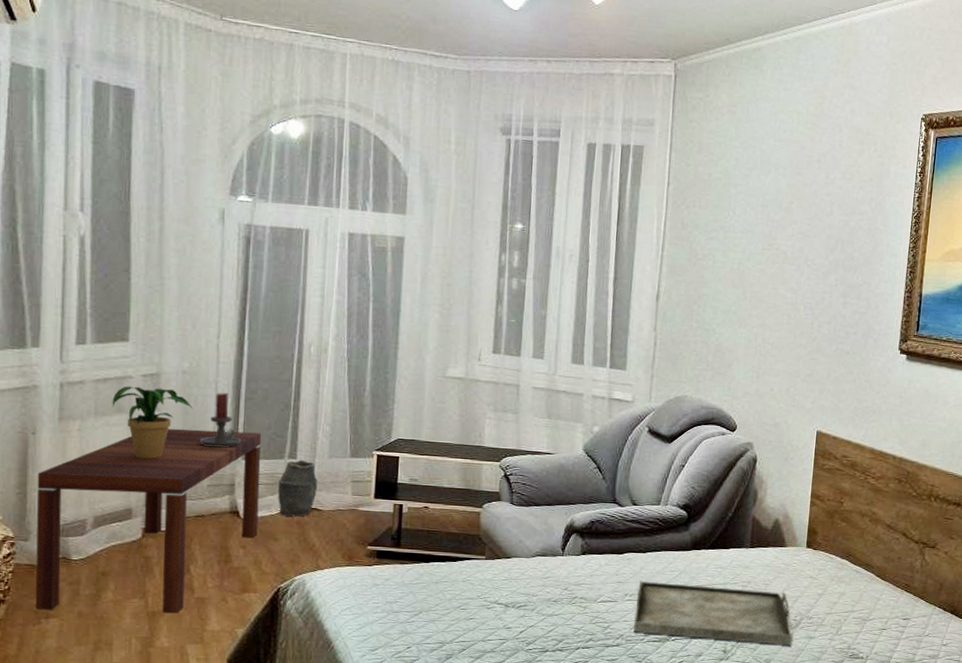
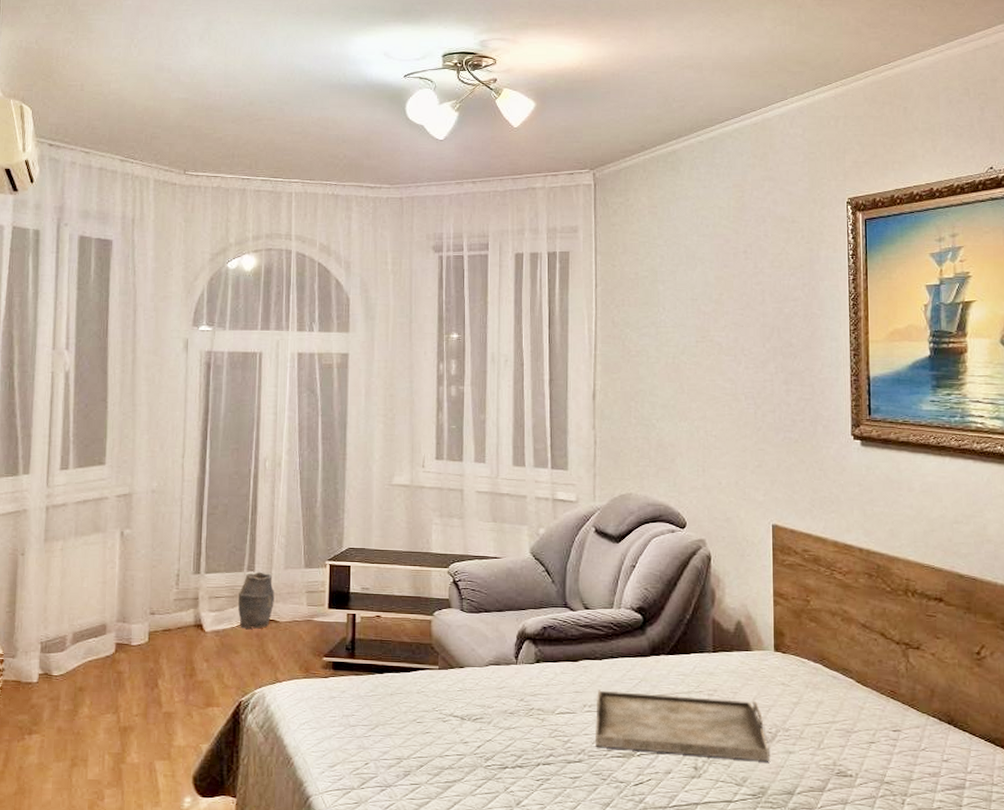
coffee table: present [35,428,261,614] -> none [20,545,222,729]
potted plant: present [112,386,193,459] -> none [90,506,161,575]
candle holder: present [199,393,242,448] -> none [167,509,204,562]

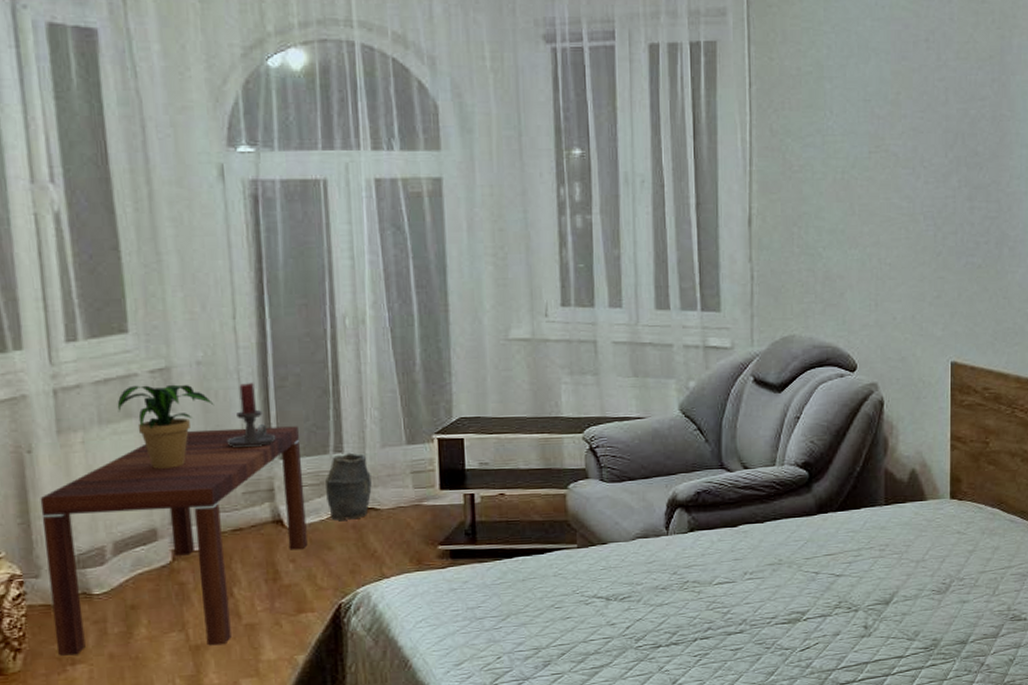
coffee table: none [20,545,222,729] -> present [40,426,308,656]
potted plant: none [90,506,161,575] -> present [117,384,214,469]
candle holder: none [167,509,204,562] -> present [226,383,276,448]
serving tray: present [596,690,769,762] -> none [758,553,943,616]

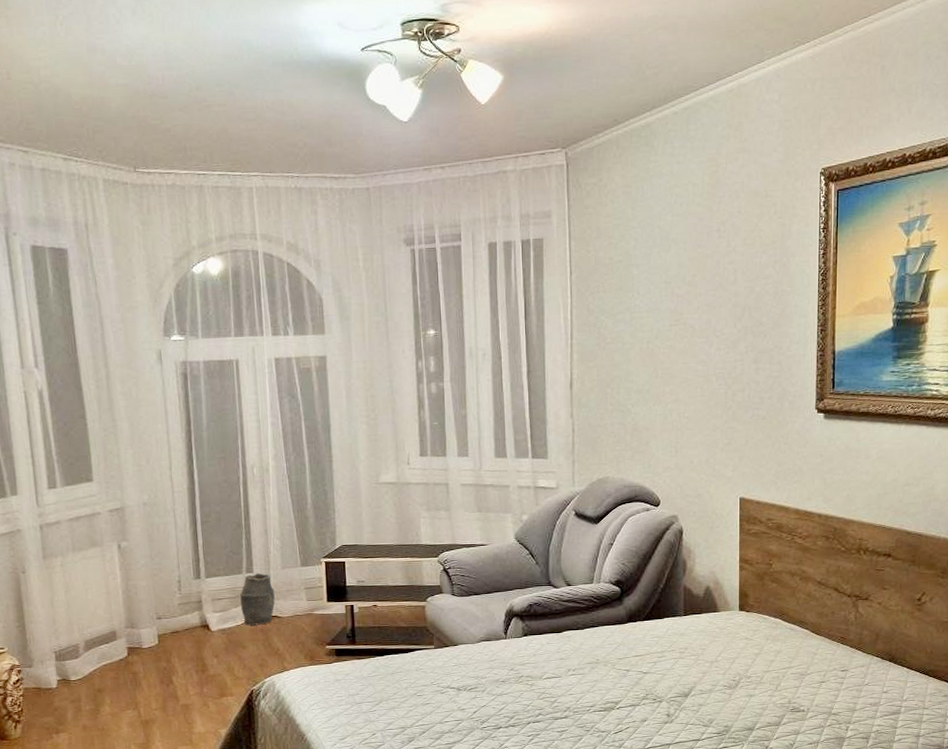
coffee table: present [40,426,308,656] -> none [31,552,227,726]
potted plant: present [117,384,214,469] -> none [86,520,157,585]
candle holder: present [226,383,276,448] -> none [166,519,203,570]

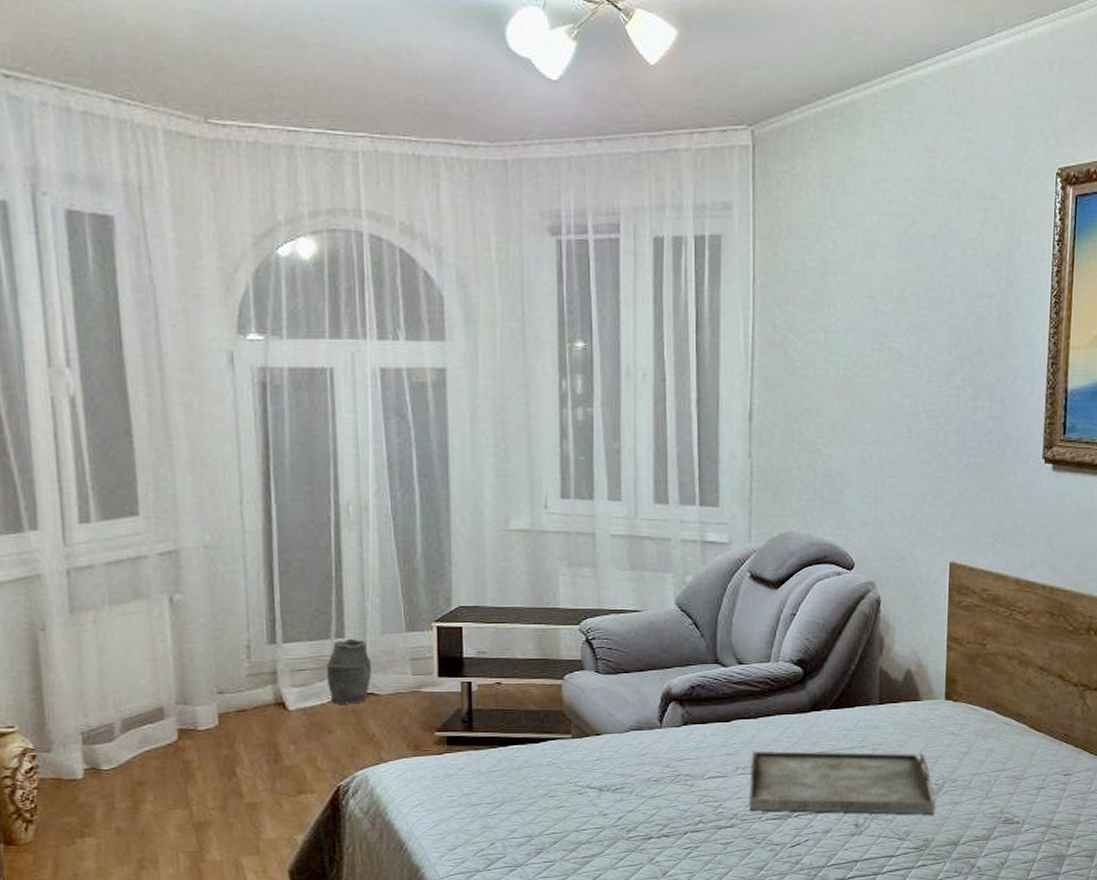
serving tray: none [579,655,733,706] -> present [749,751,935,815]

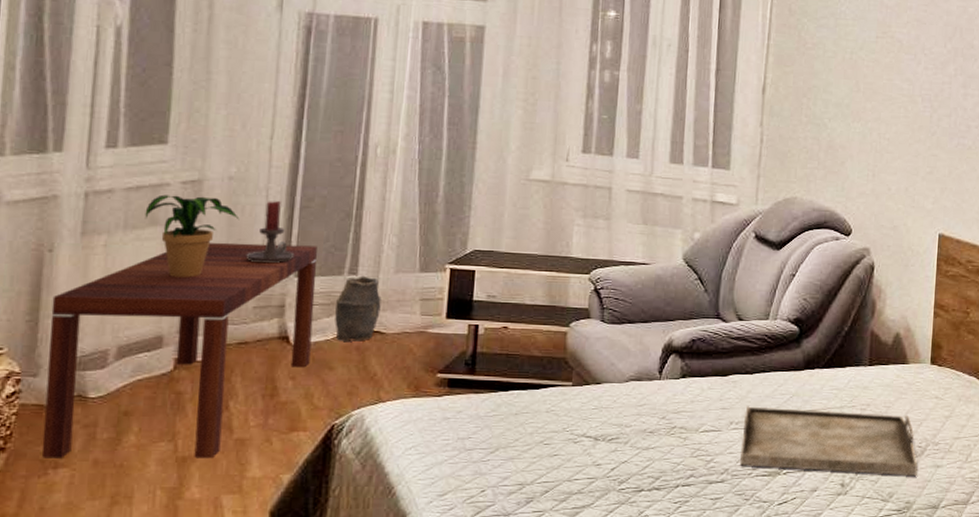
coffee table: none [52,611,309,828] -> present [41,242,317,459]
potted plant: none [127,567,221,649] -> present [144,194,240,278]
candle holder: none [232,568,280,631] -> present [246,201,295,264]

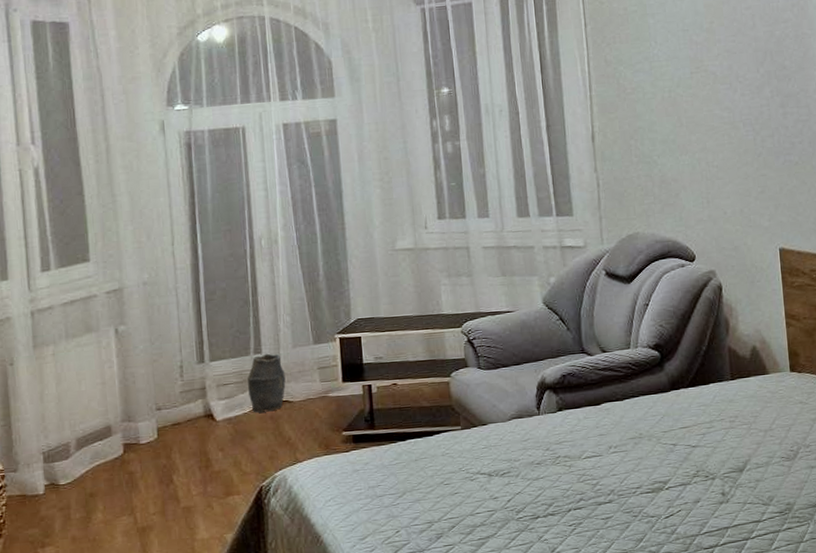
coffee table: present [41,242,317,459] -> none [19,333,234,540]
potted plant: present [144,194,240,278] -> none [80,302,157,374]
candle holder: present [246,201,295,264] -> none [167,298,207,354]
serving tray: present [740,406,918,477] -> none [621,422,793,486]

